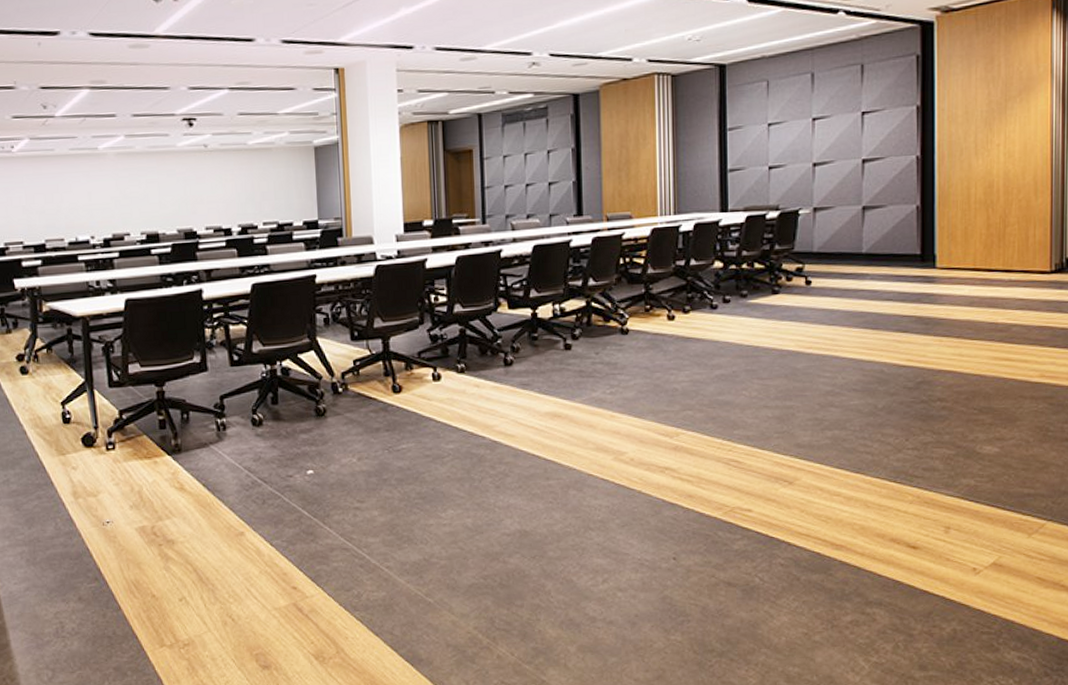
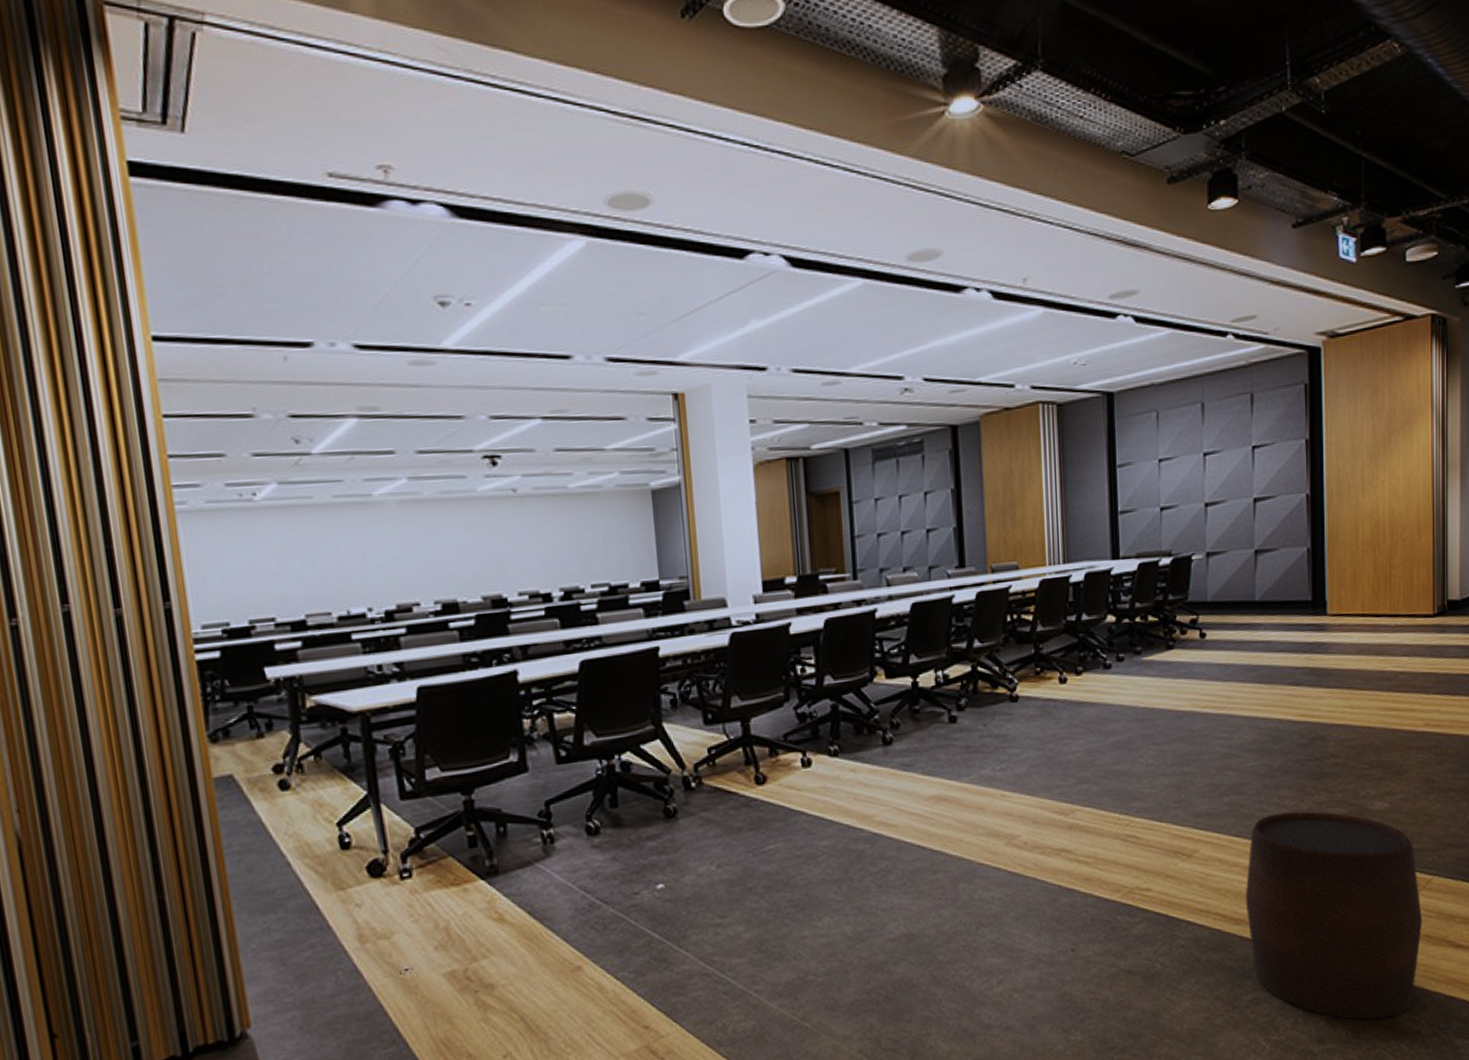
stool: none [846,449,1035,653] -> present [1245,811,1423,1020]

